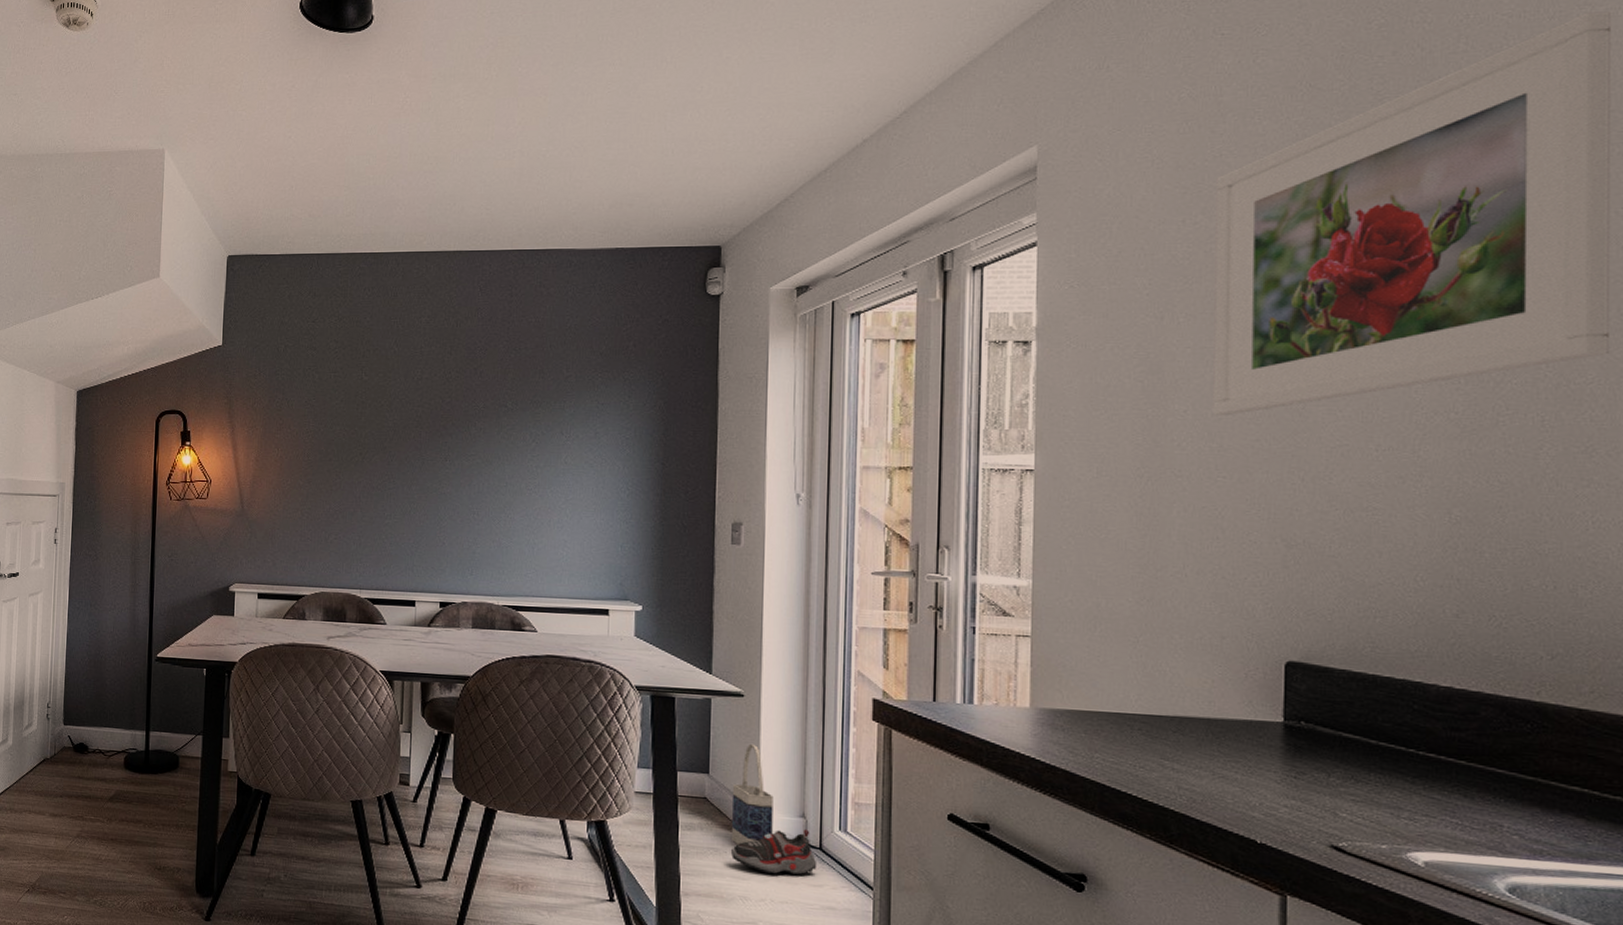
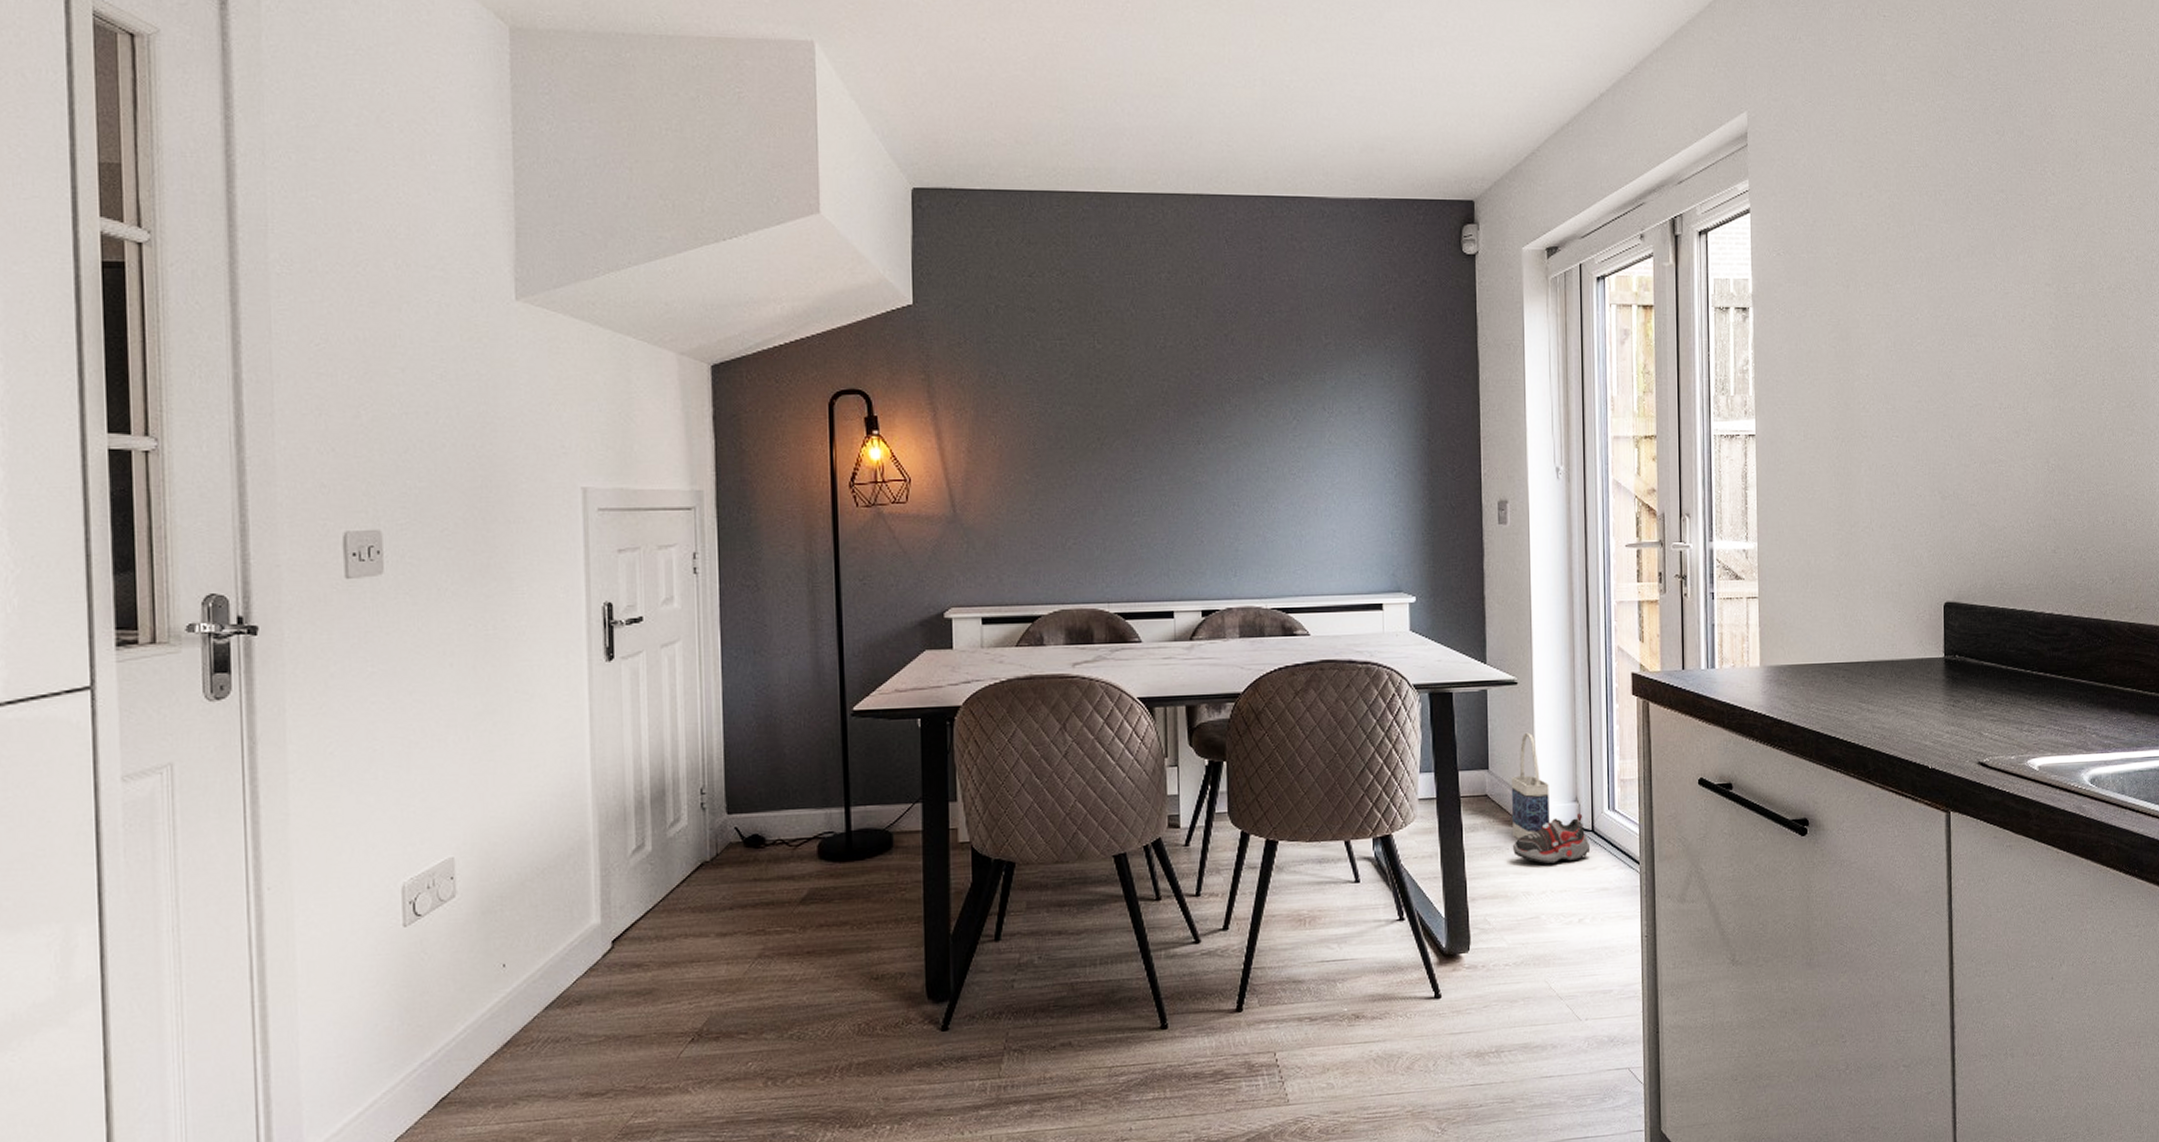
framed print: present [1213,11,1610,416] -> none [1884,26,2141,380]

